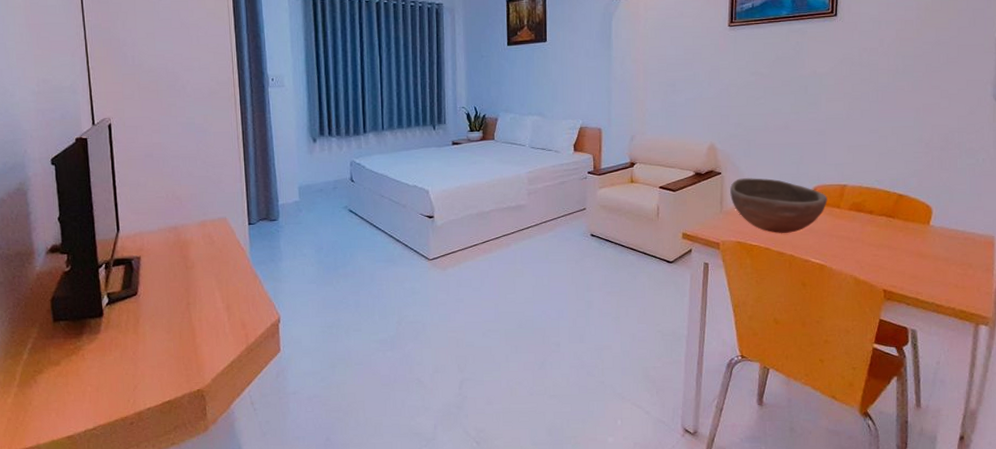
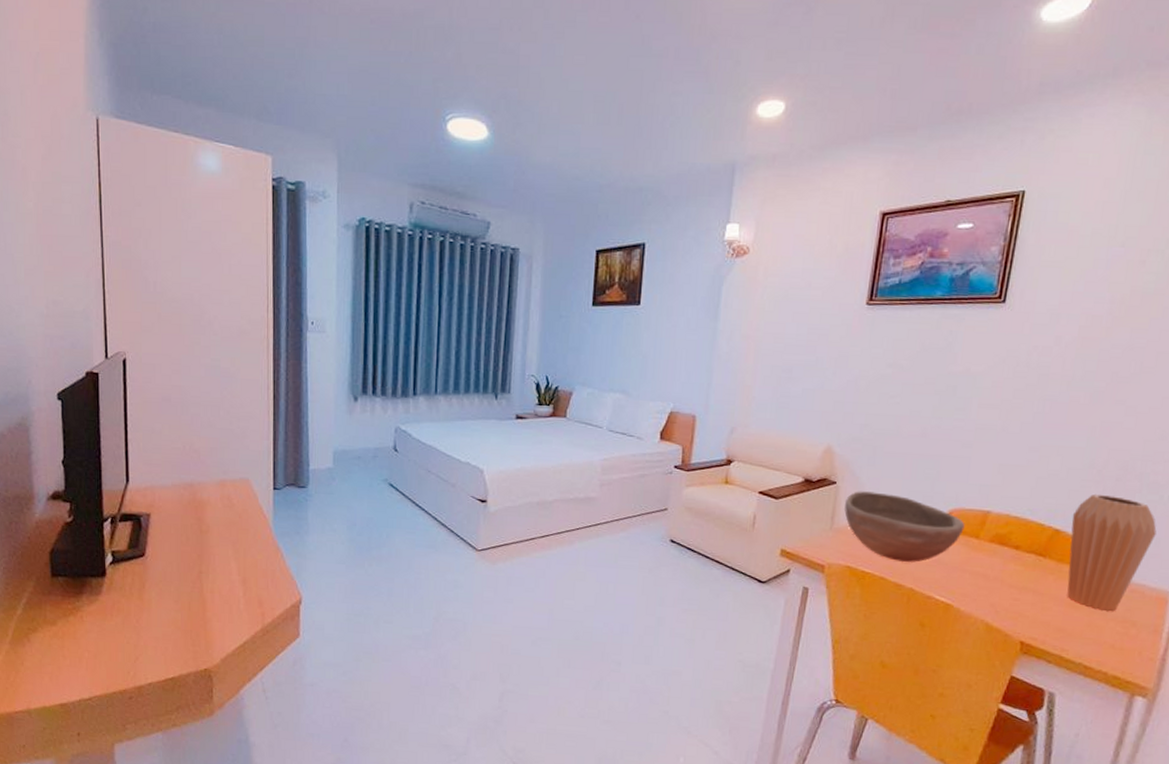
vase: none [911,162,977,258] -> present [1067,493,1157,612]

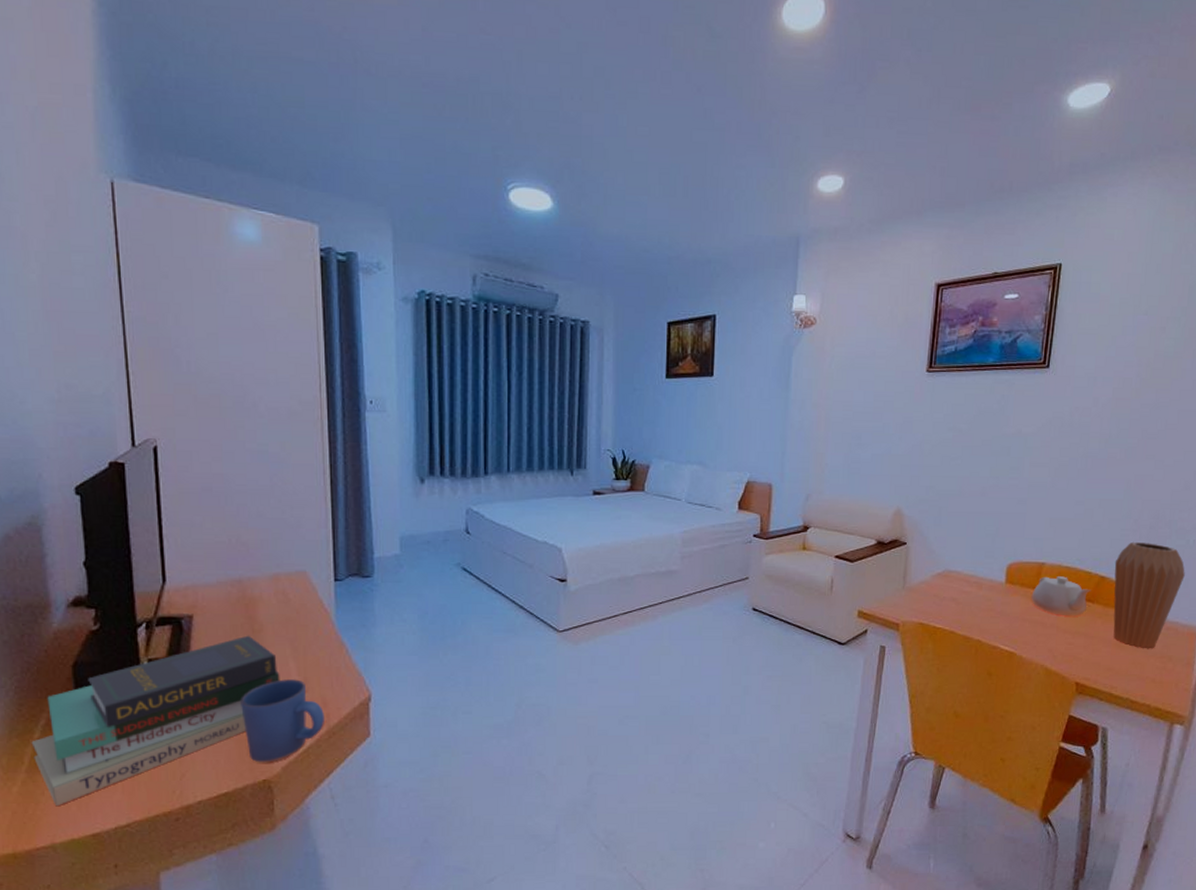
books: none [14,535,223,677] -> present [31,635,280,807]
mug: none [188,578,260,654] -> present [241,679,324,763]
bowl: present [844,491,965,562] -> none [915,550,1023,615]
teapot: none [973,525,1043,571] -> present [1031,576,1091,617]

